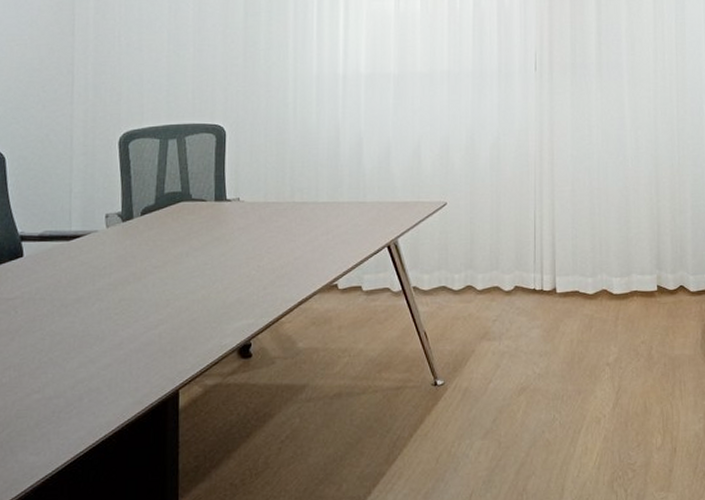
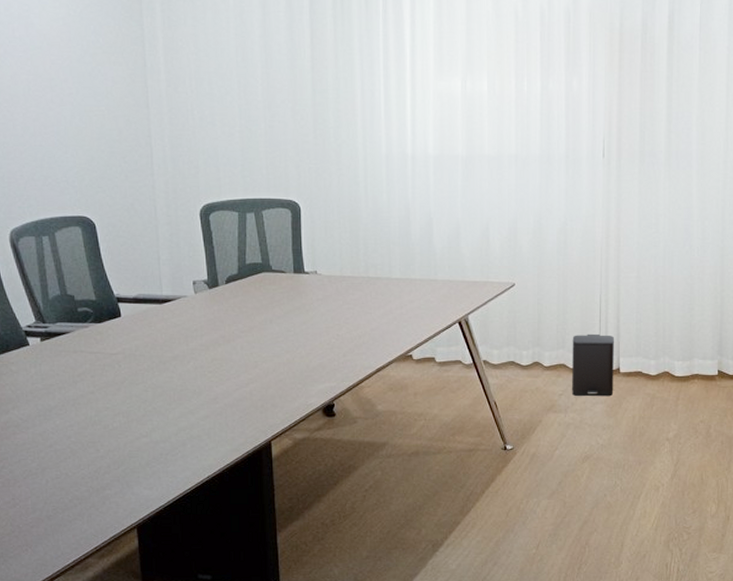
pedal bin: none [506,252,551,321] -> present [572,333,615,397]

